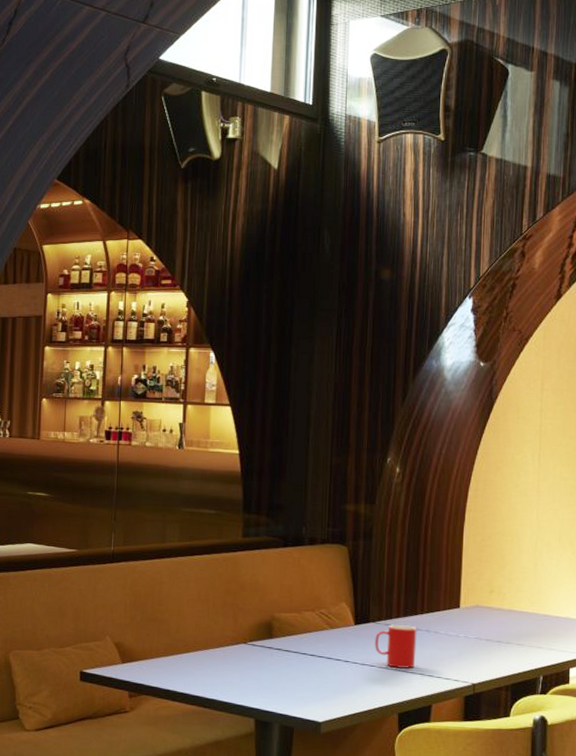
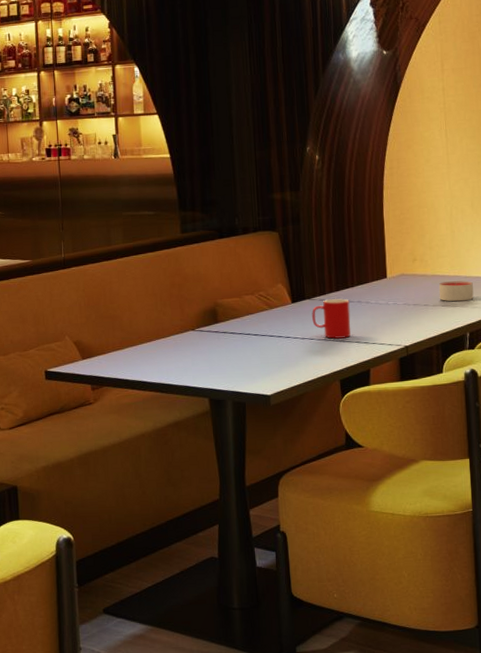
candle: none [514,618,552,642] -> present [438,281,474,302]

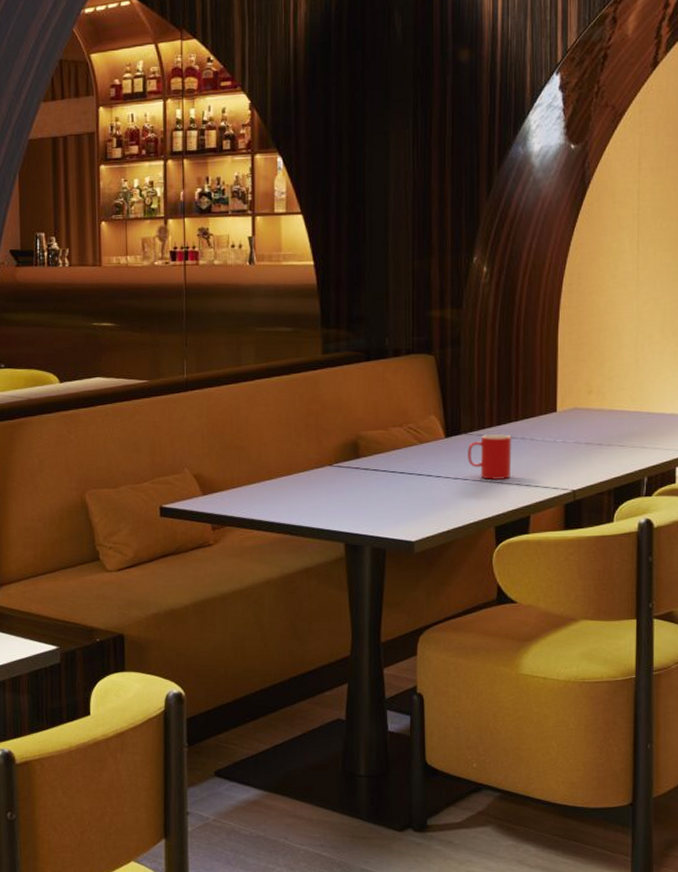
candle: present [438,281,474,302] -> none [615,417,656,441]

